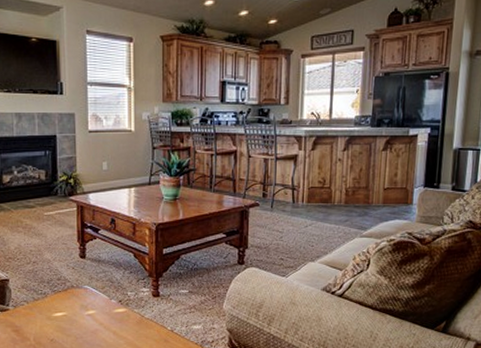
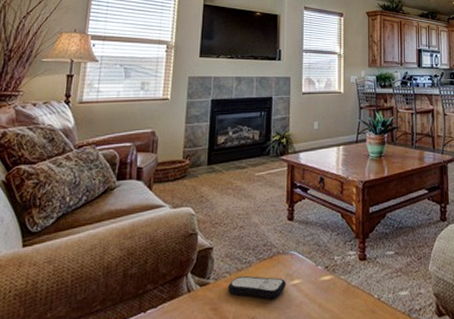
remote control: none [26,304,82,325] -> present [227,275,287,299]

